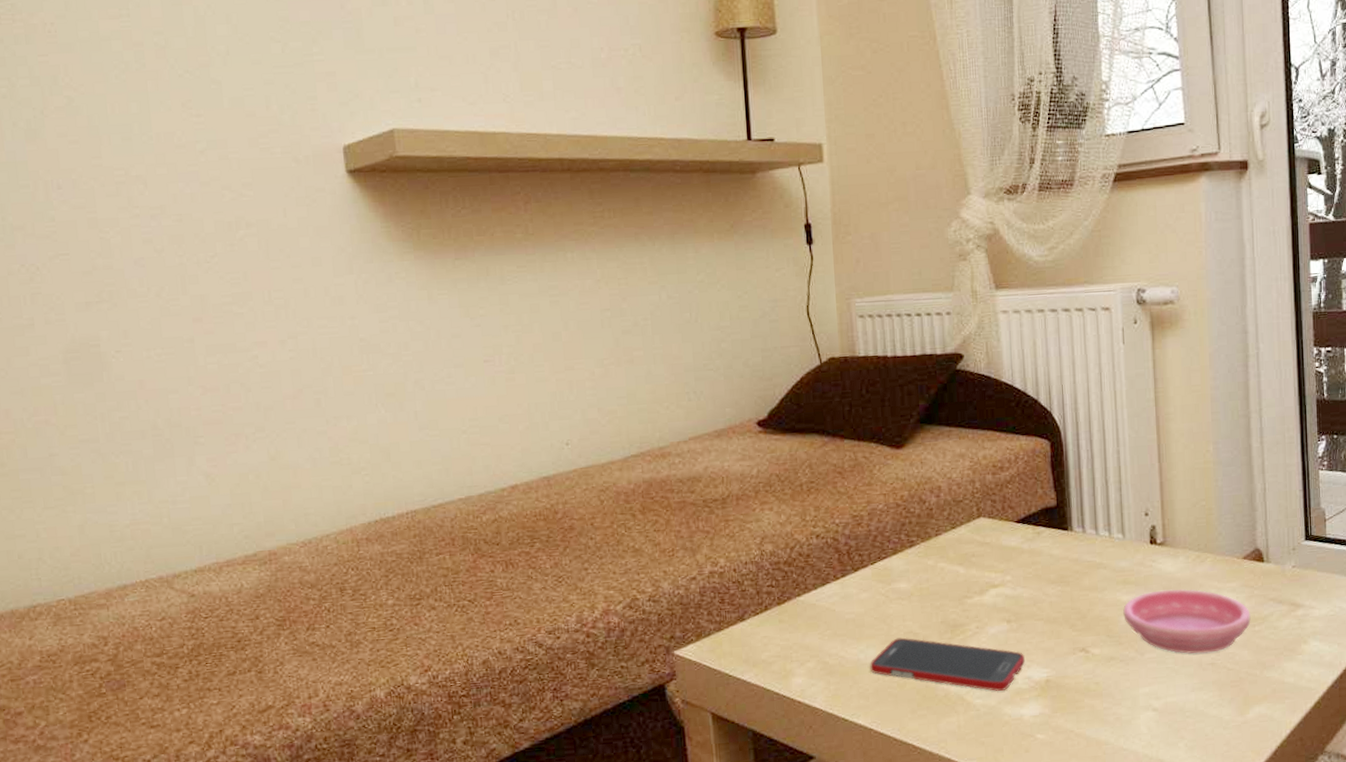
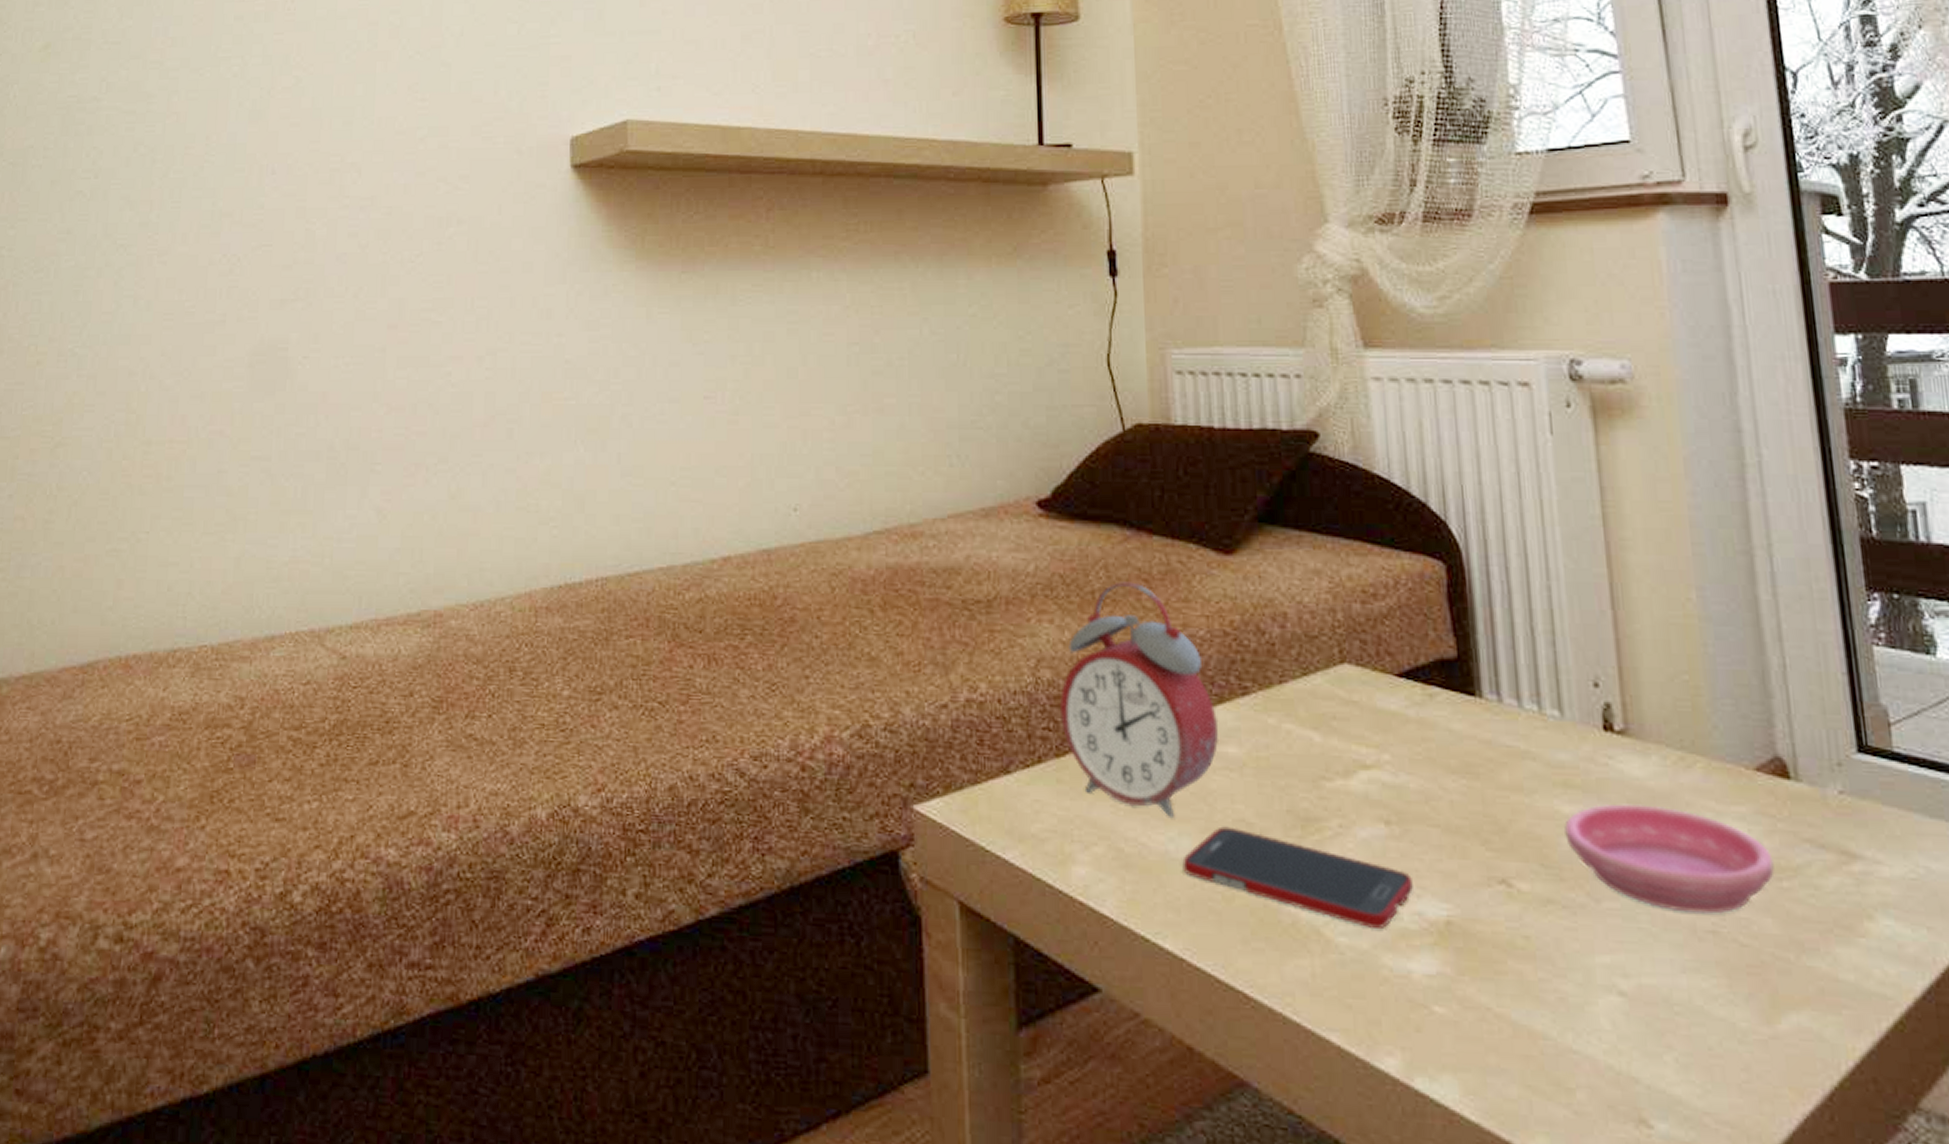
alarm clock: none [779,475,894,636] -> present [1059,582,1220,817]

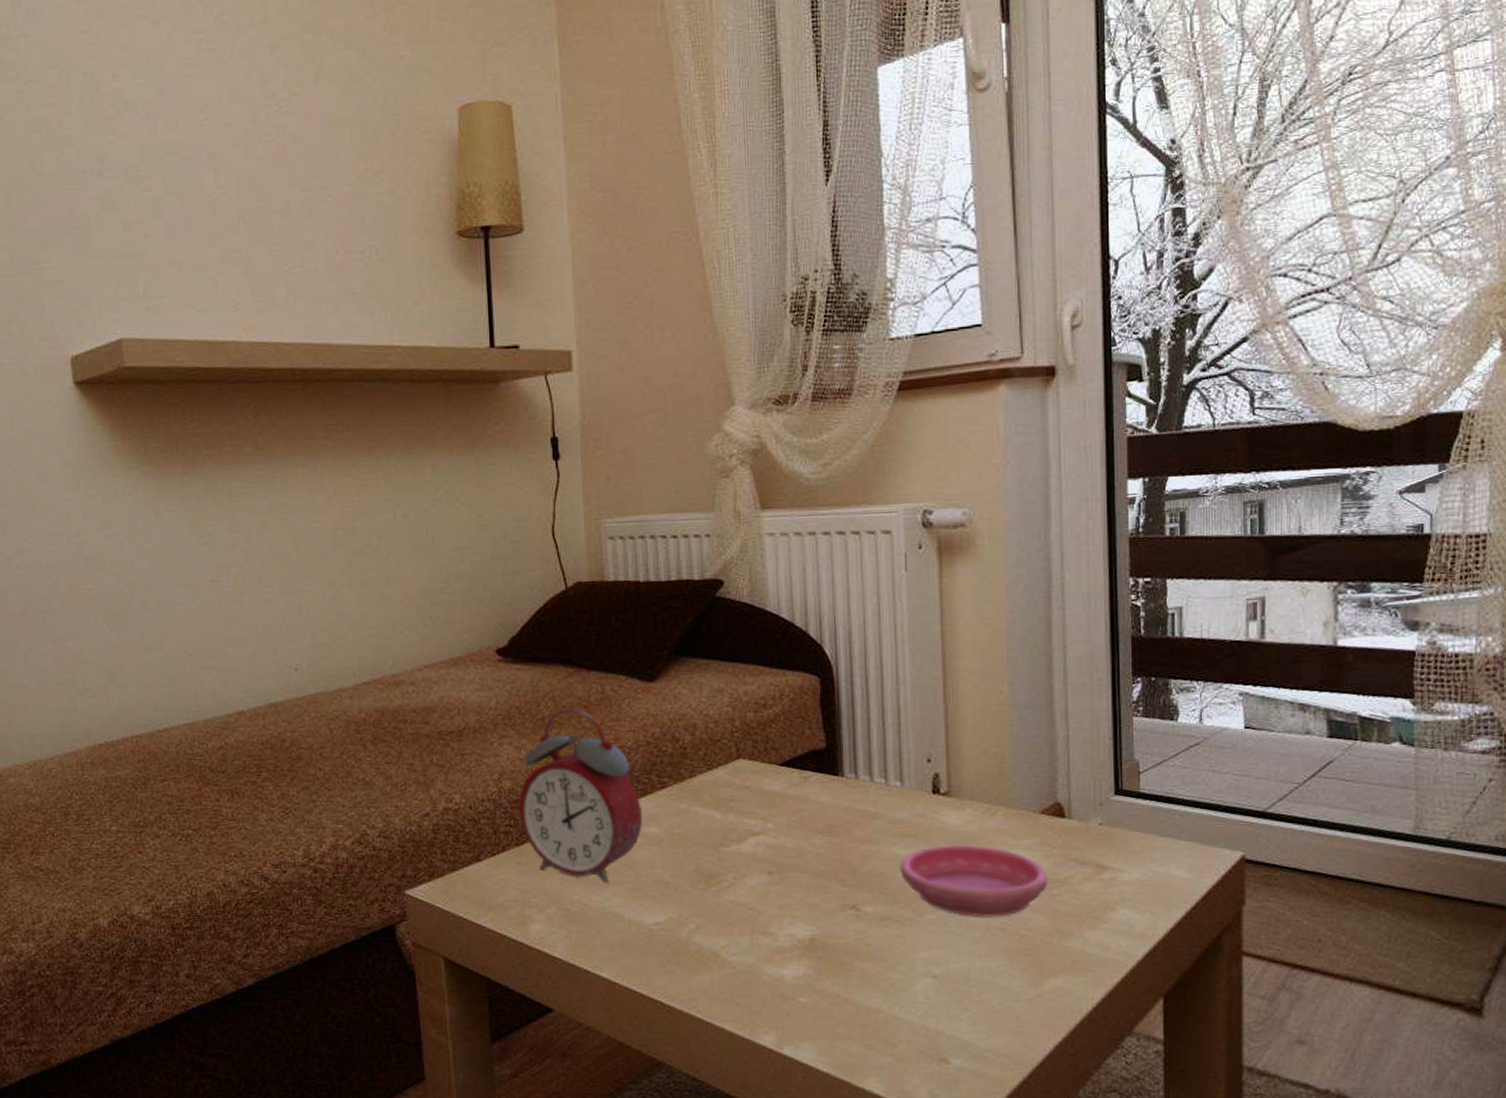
cell phone: present [1182,826,1413,928] -> none [615,886,787,948]

